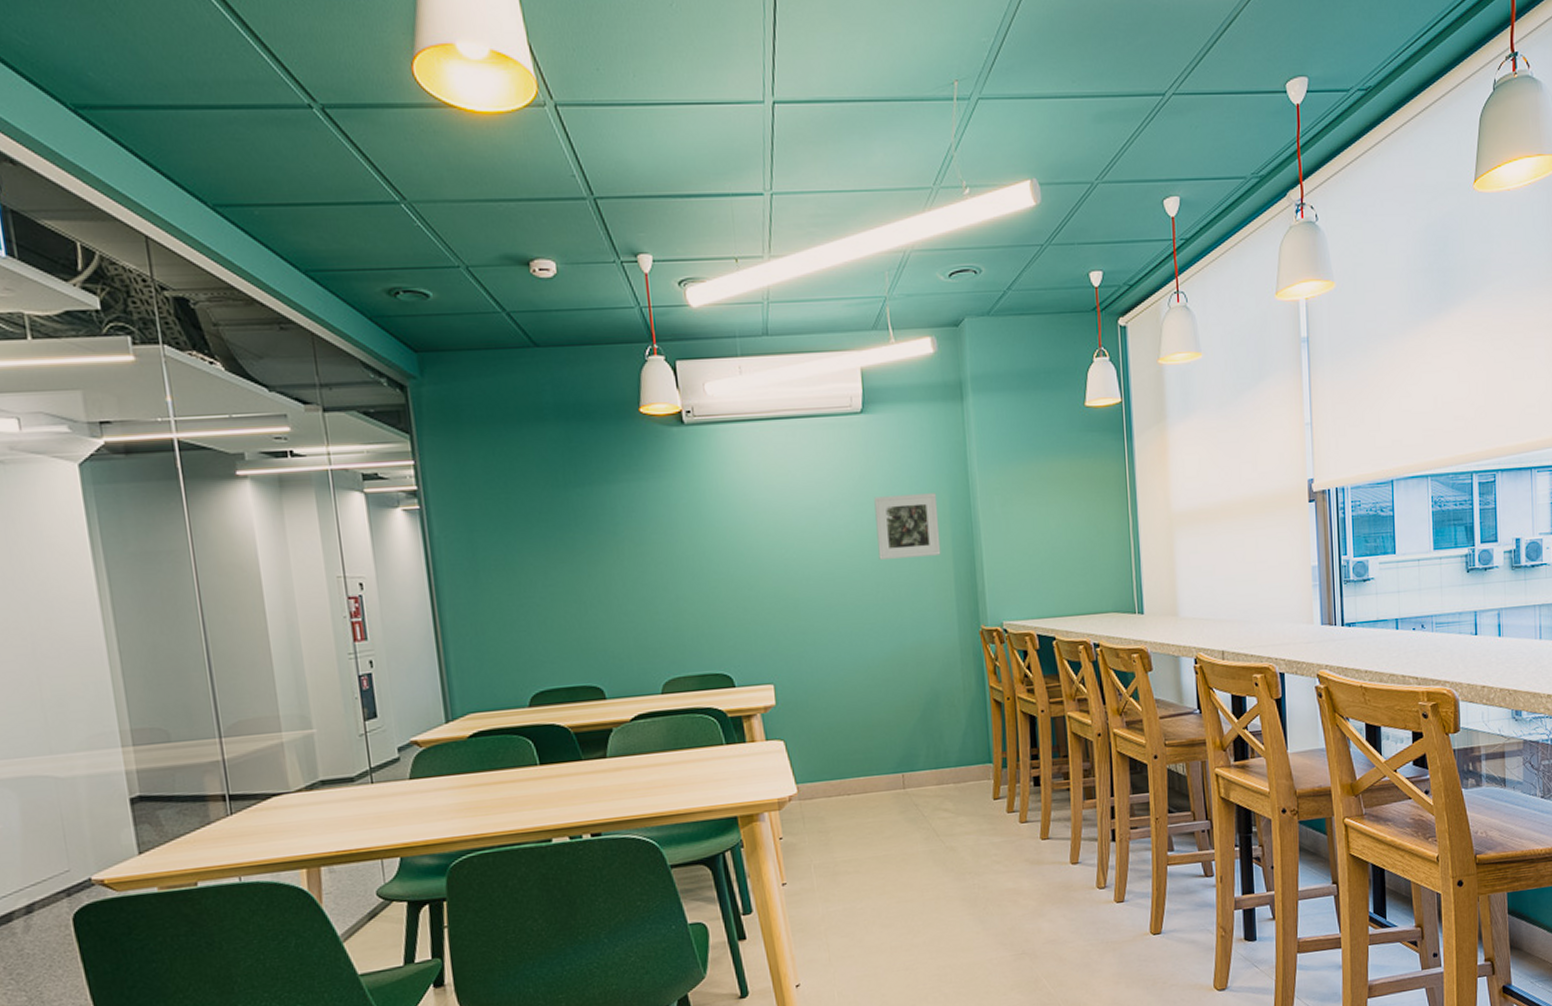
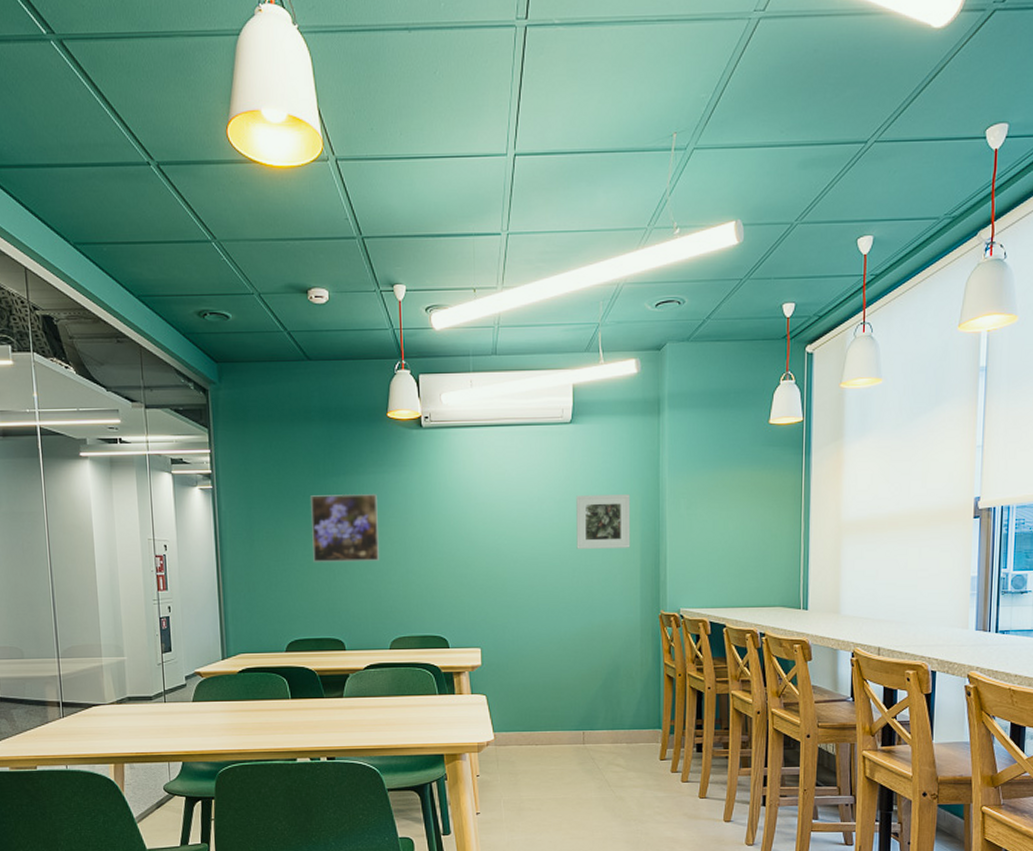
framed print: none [549,505,641,593] -> present [311,493,379,562]

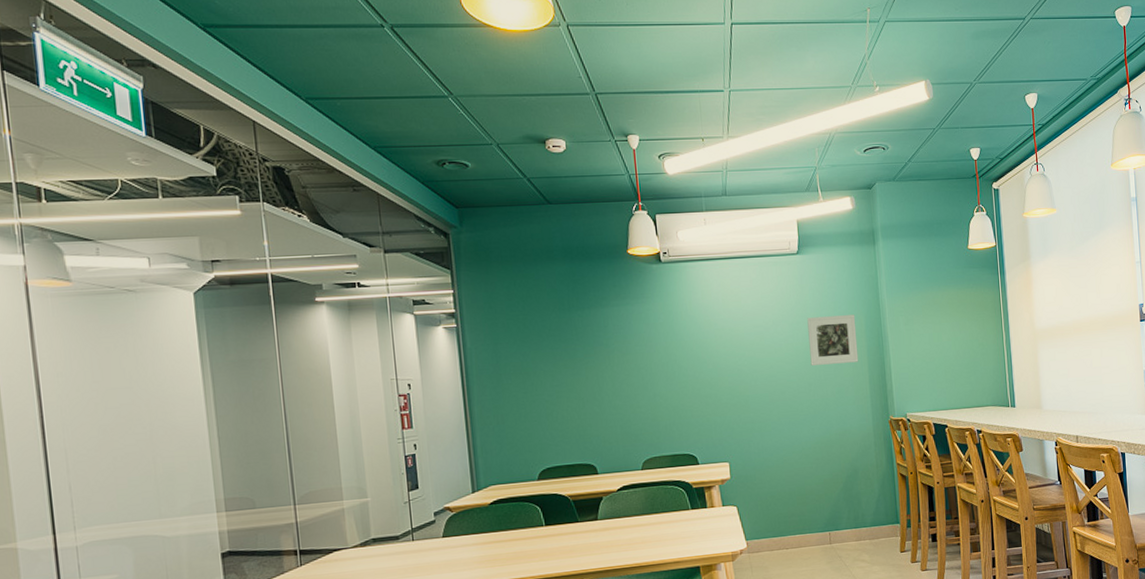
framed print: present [311,493,379,562] -> none [557,324,627,392]

